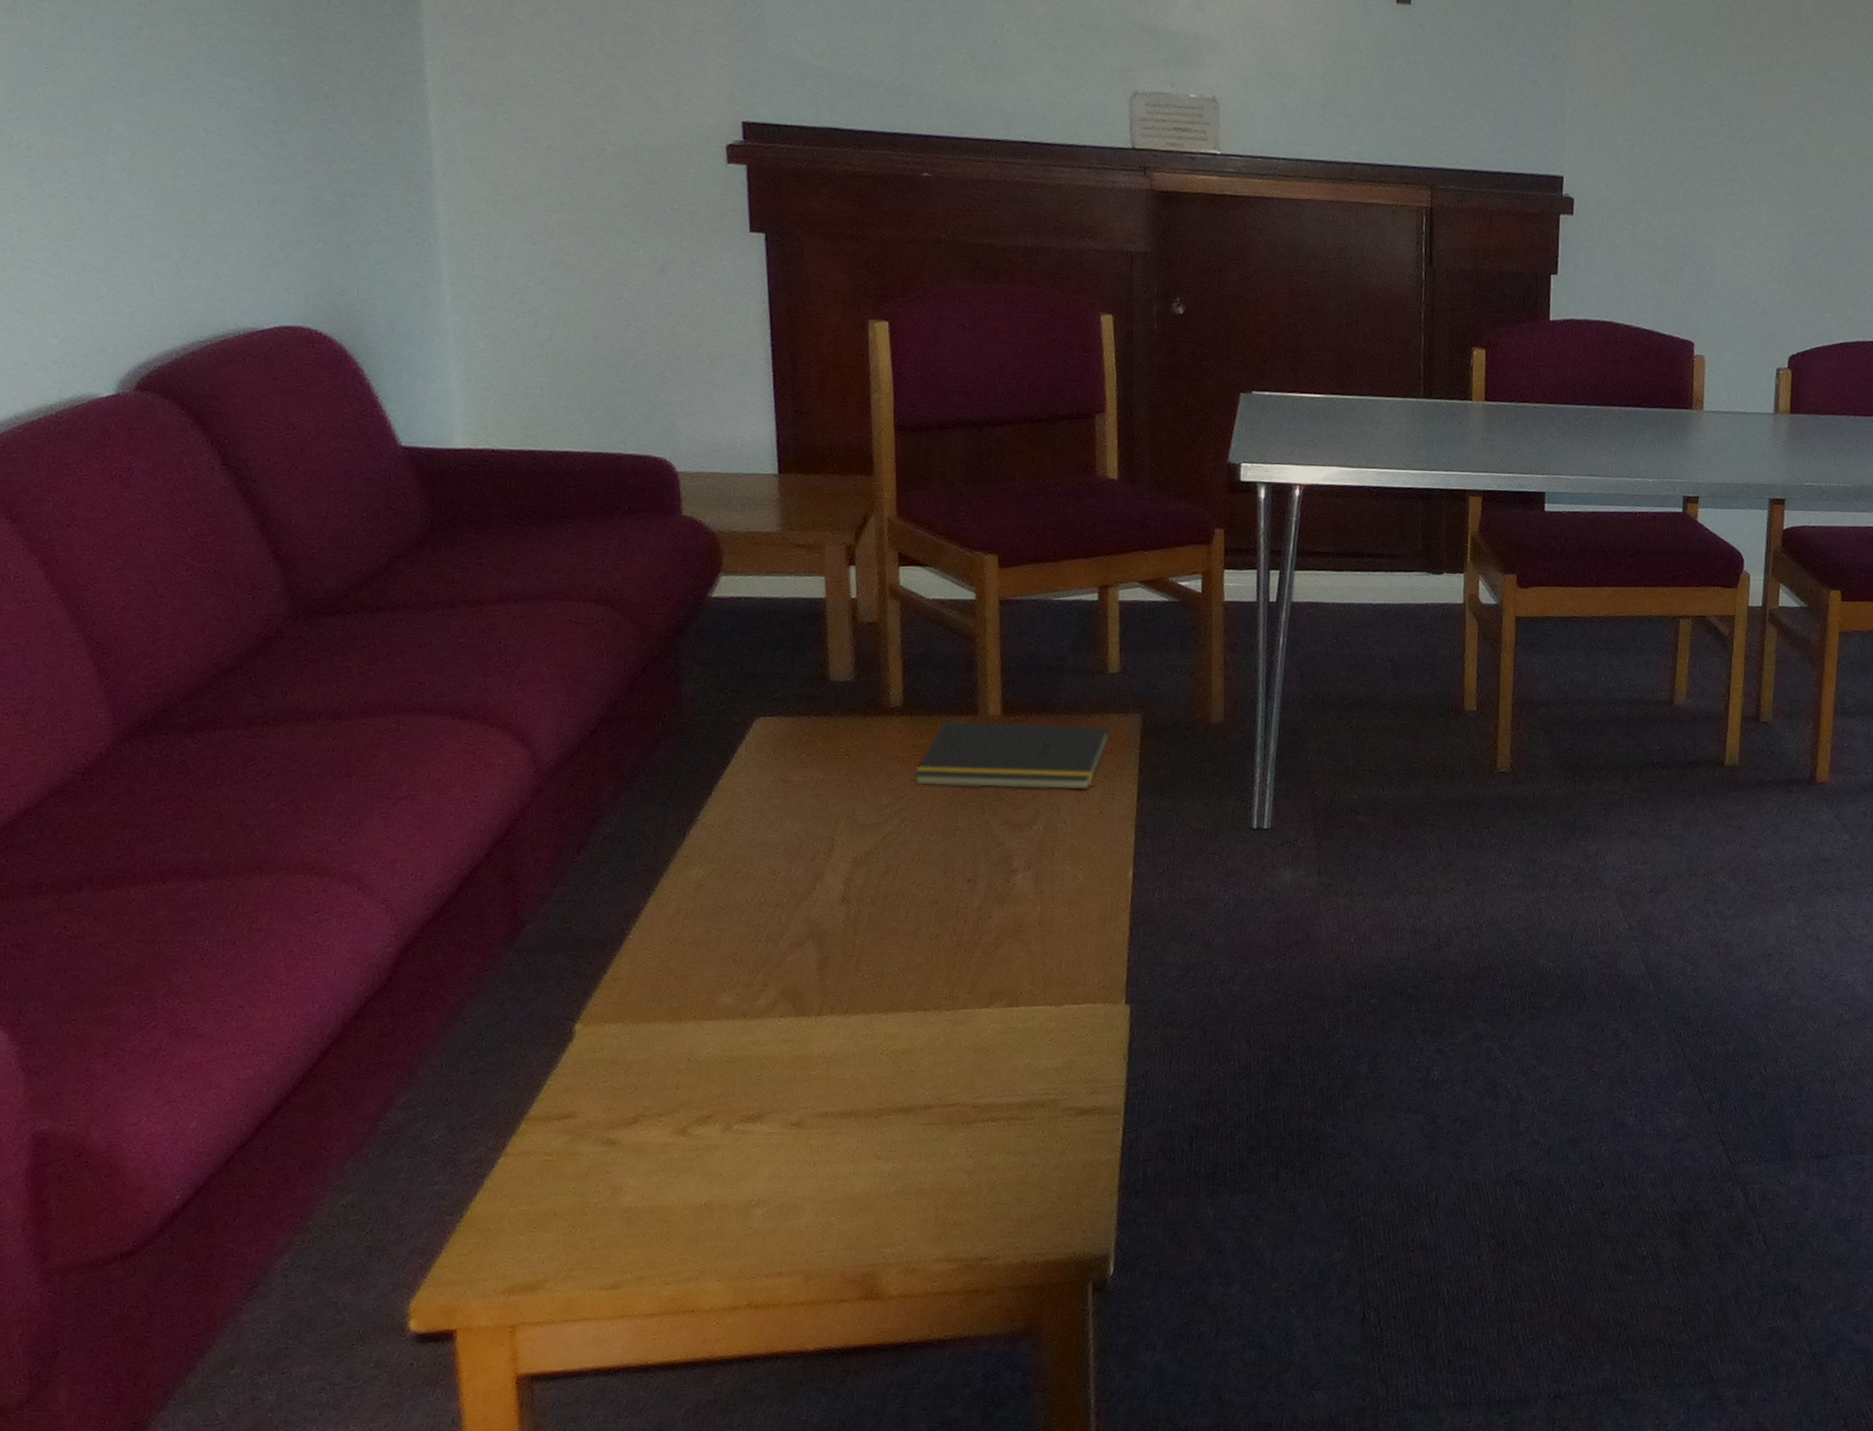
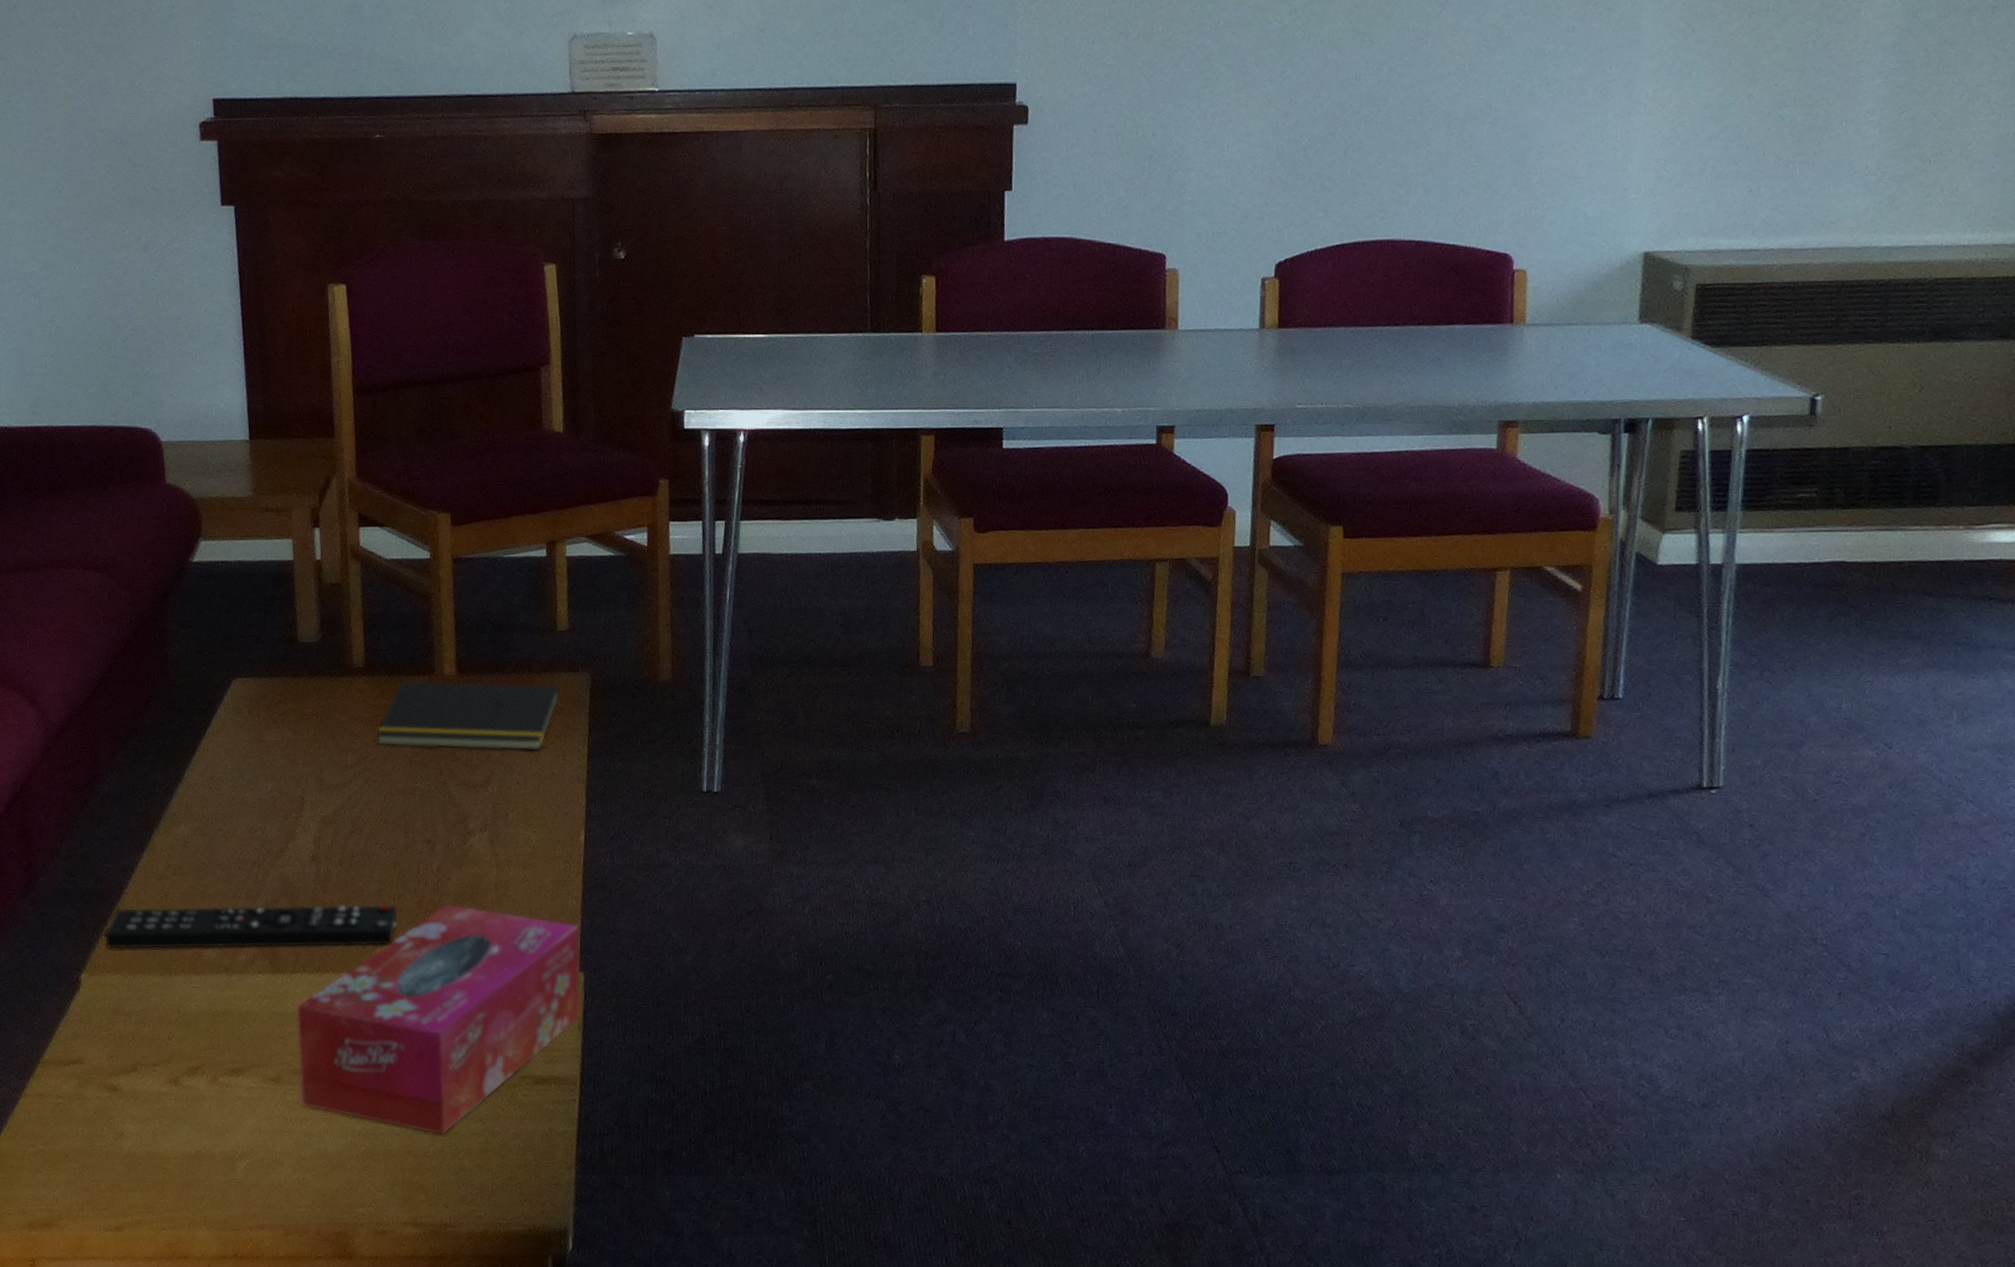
remote control: none [604,943,935,998] -> present [105,904,398,949]
tissue box: none [822,942,1126,1170] -> present [297,904,581,1135]

